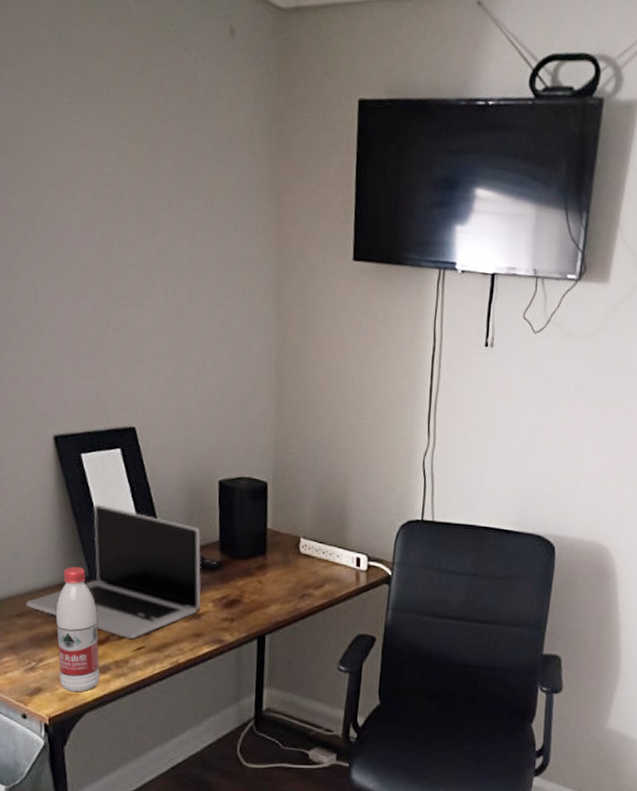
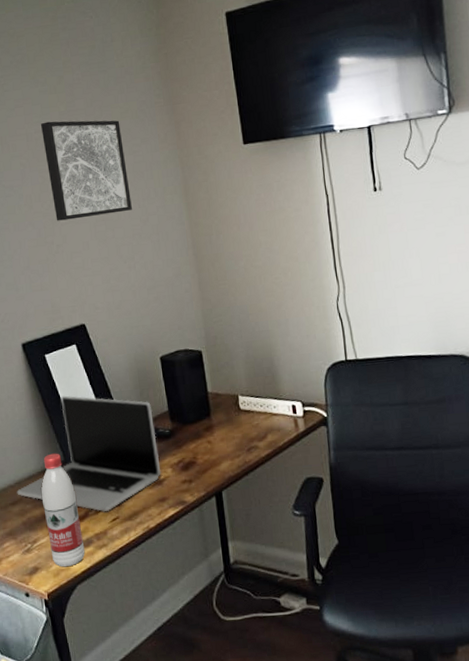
wall art: none [112,175,213,307] -> present [40,120,132,221]

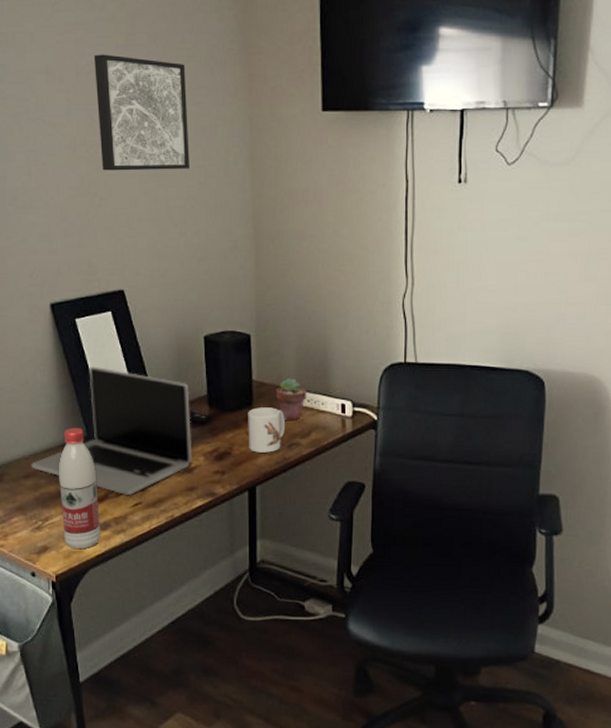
mug: none [207,415,243,459] -> present [248,407,285,453]
potted succulent: none [230,386,260,426] -> present [275,378,307,420]

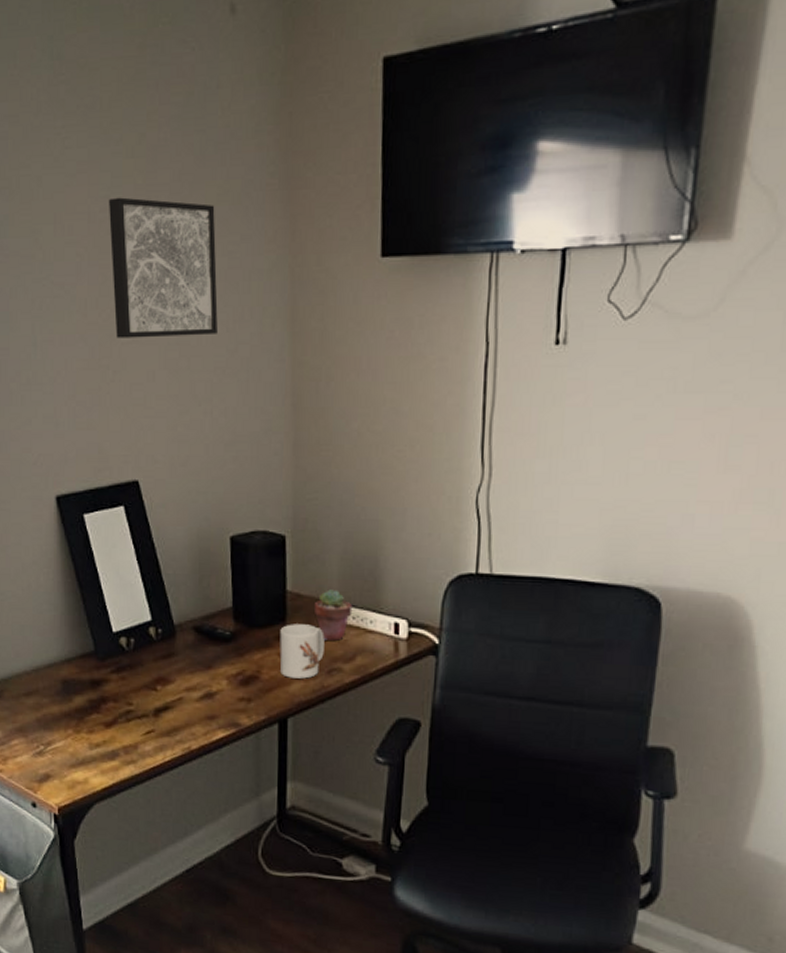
laptop: present [31,366,192,496] -> none [33,569,214,722]
water bottle: present [59,427,101,550] -> none [63,640,109,781]

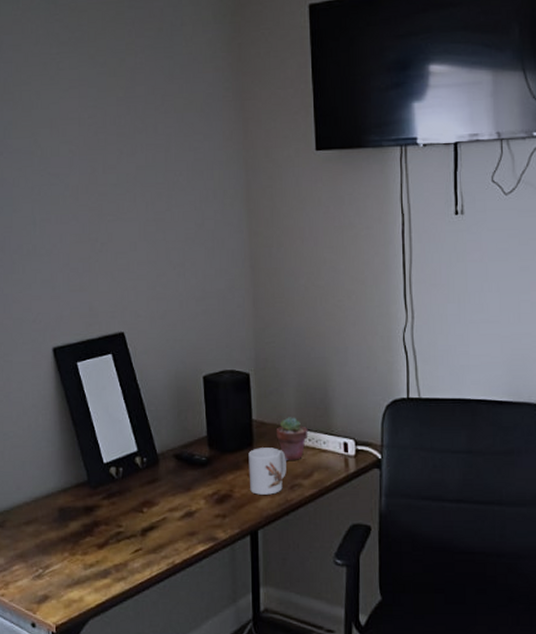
wall art: present [108,197,218,338] -> none [95,107,187,217]

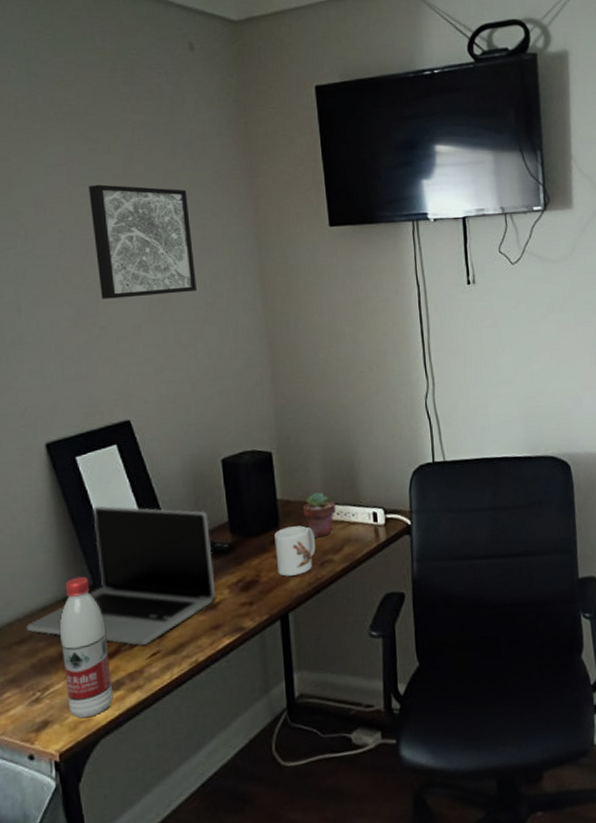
laptop: none [32,409,193,542] -> present [26,505,216,646]
water bottle: none [60,471,101,599] -> present [60,576,114,719]
wall art: none [95,107,187,217] -> present [88,184,197,299]

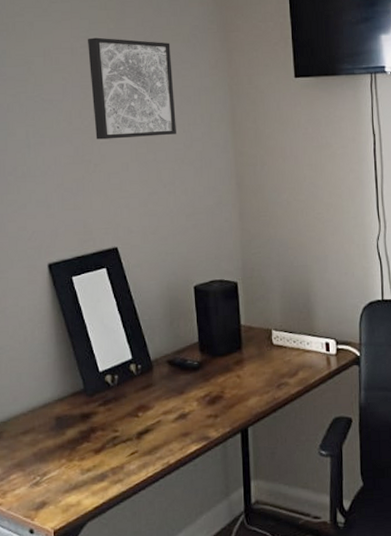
laptop: present [26,505,216,646] -> none [29,321,186,446]
water bottle: present [60,576,114,719] -> none [57,381,99,503]
mug: present [274,525,316,576] -> none [238,350,273,395]
potted succulent: present [302,492,336,537] -> none [263,321,293,361]

